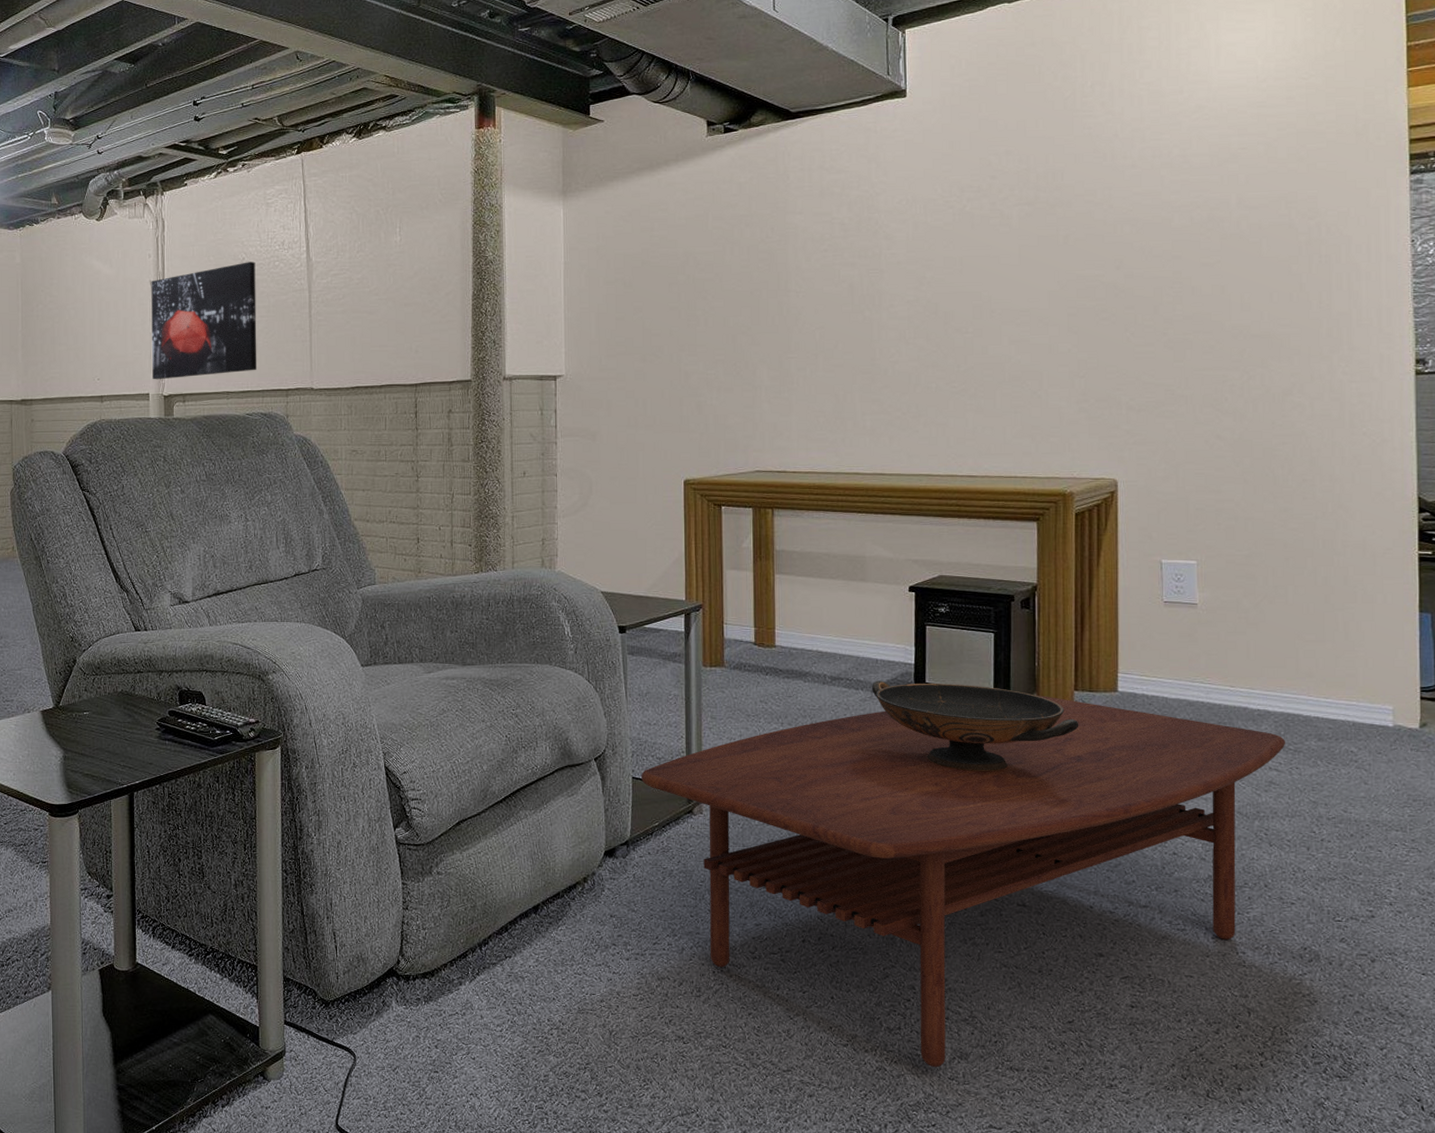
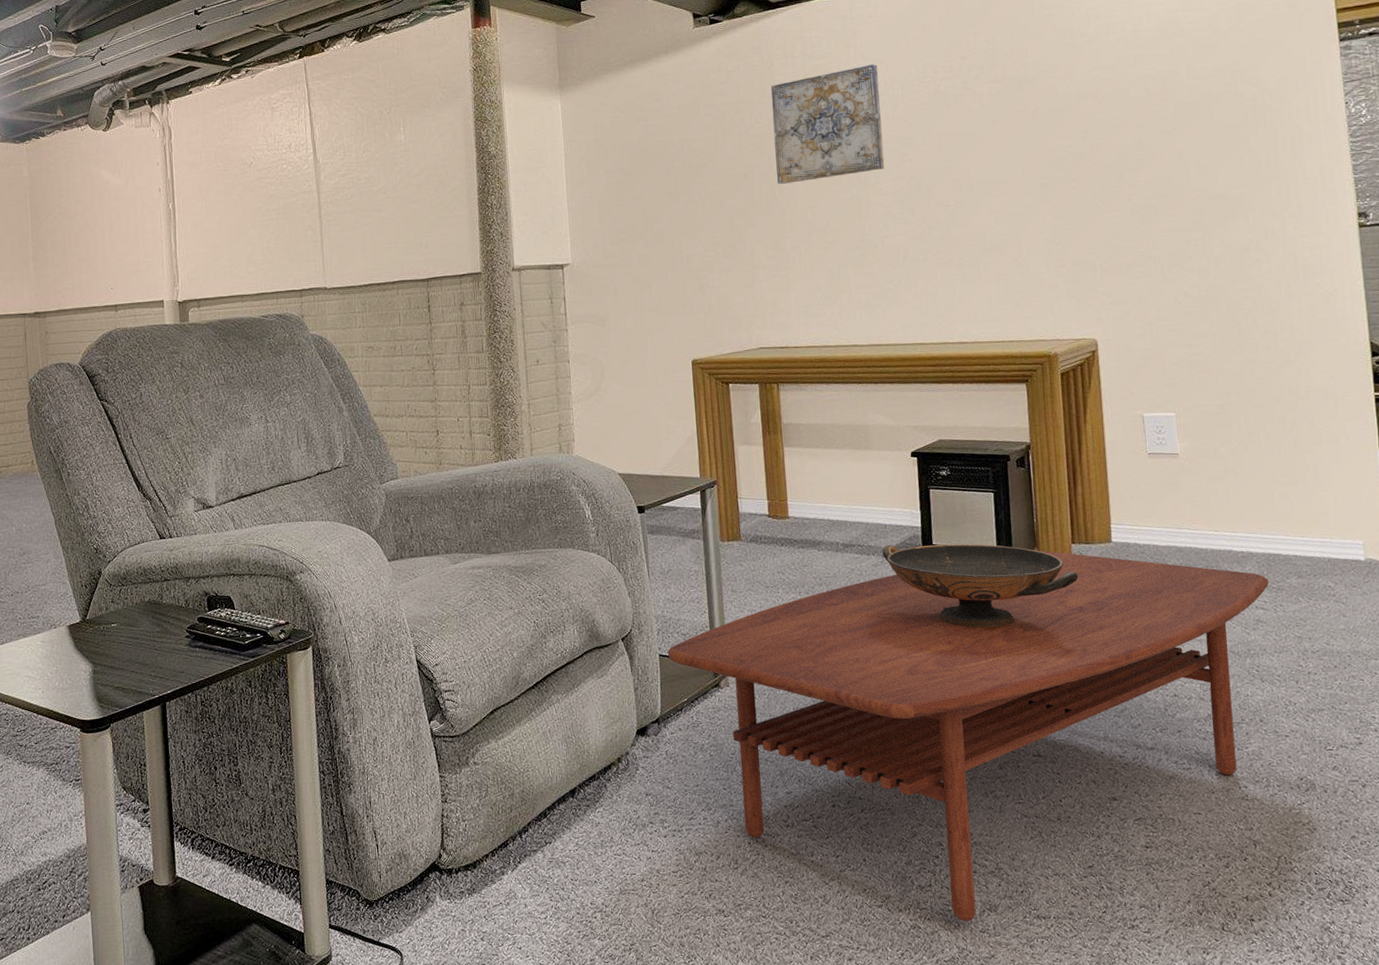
wall art: present [151,261,257,380] -> none [160,165,270,287]
wall art: none [784,180,901,303] -> present [771,63,885,185]

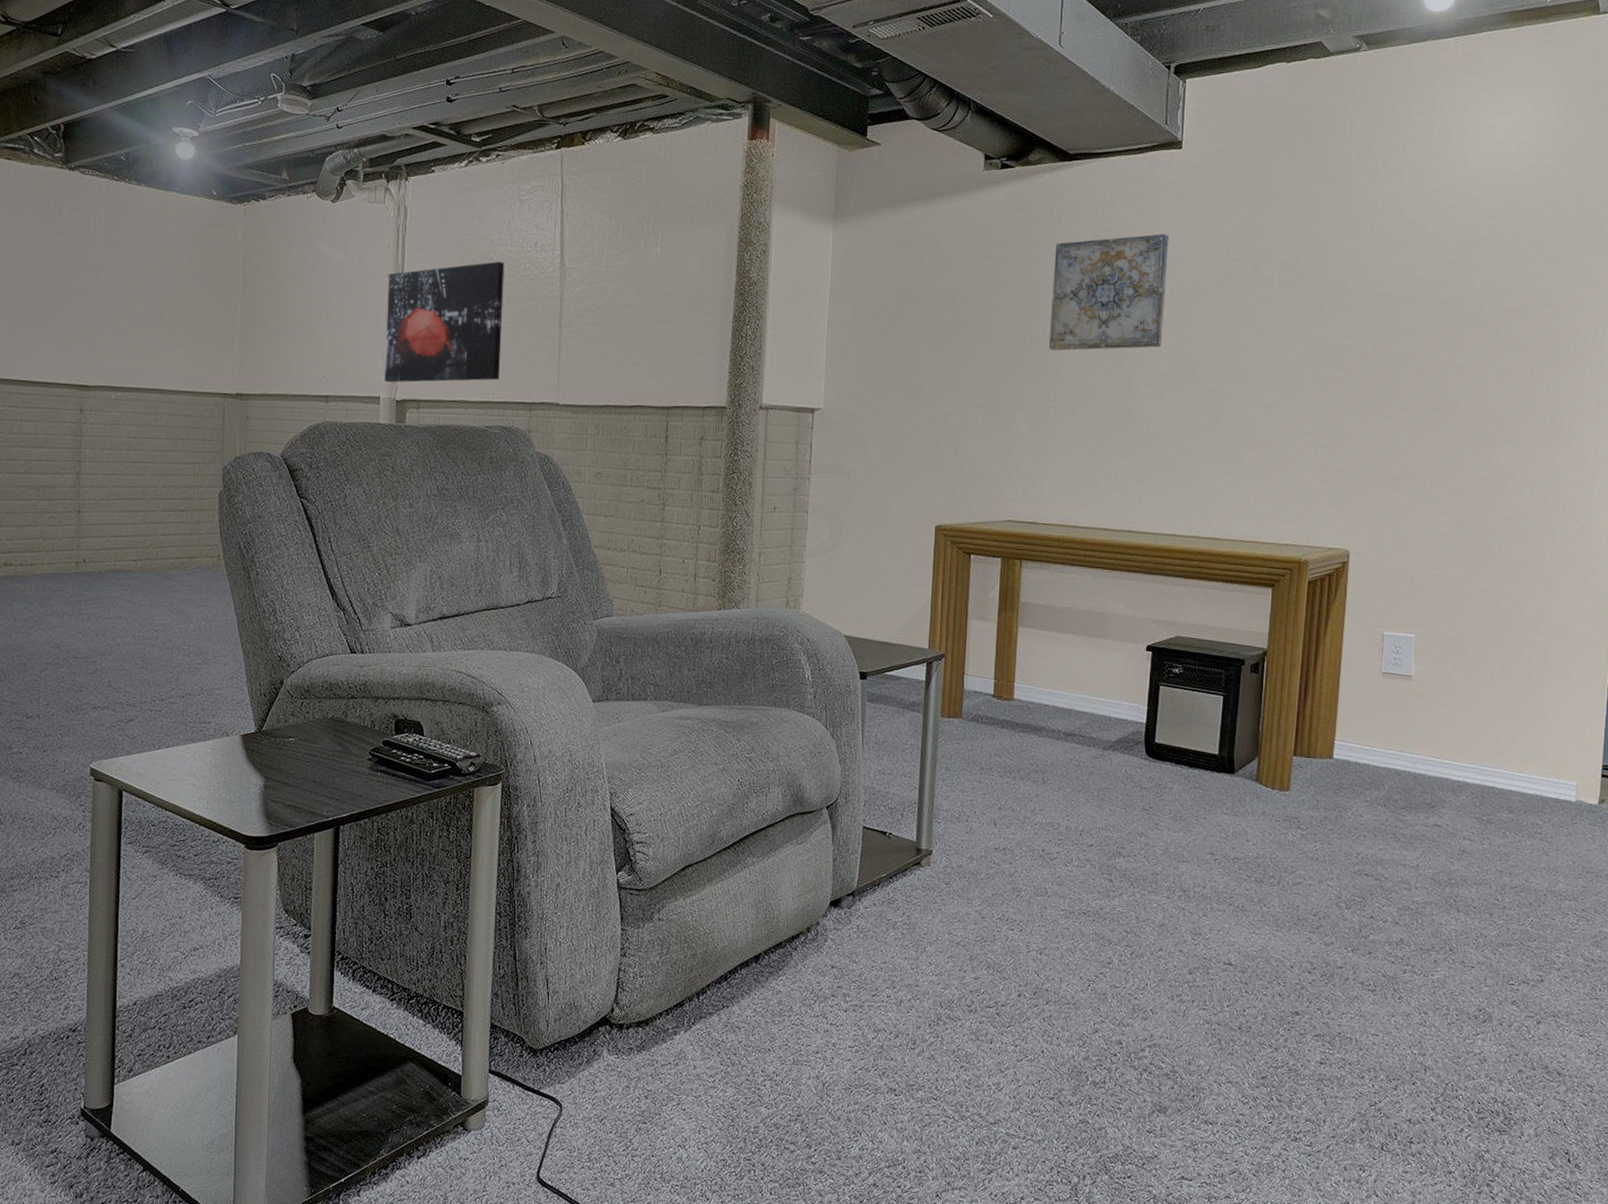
wall art: none [160,165,270,287] -> present [385,261,505,383]
coffee table: present [668,550,1270,922] -> none [872,760,1480,1121]
decorative bowl: present [882,544,1079,628] -> none [1103,738,1295,833]

